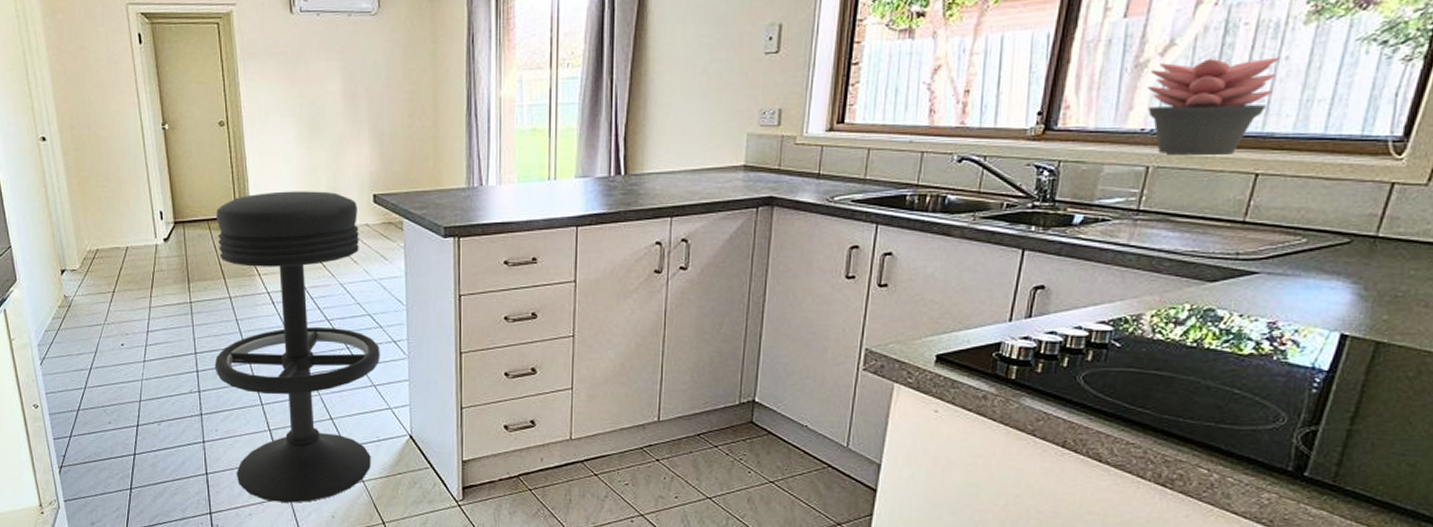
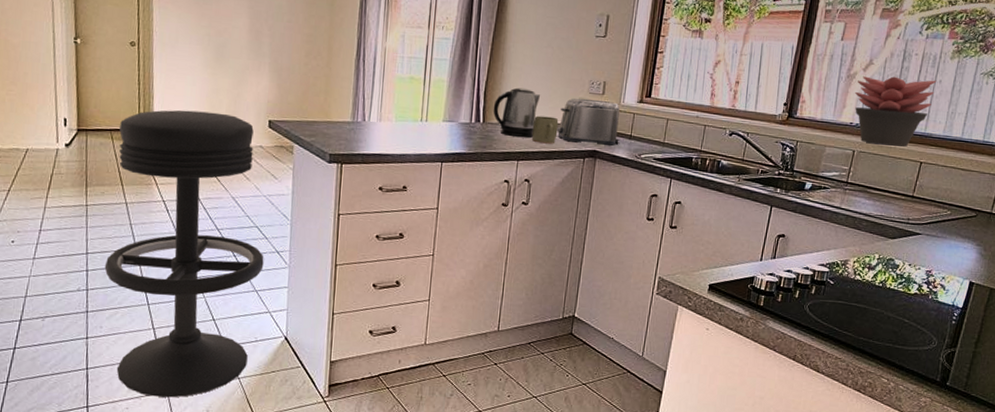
kettle: none [636,128,695,189] -> present [493,87,540,139]
mug: none [687,160,721,194] -> present [531,115,559,144]
toaster: none [721,134,805,190] -> present [557,98,620,147]

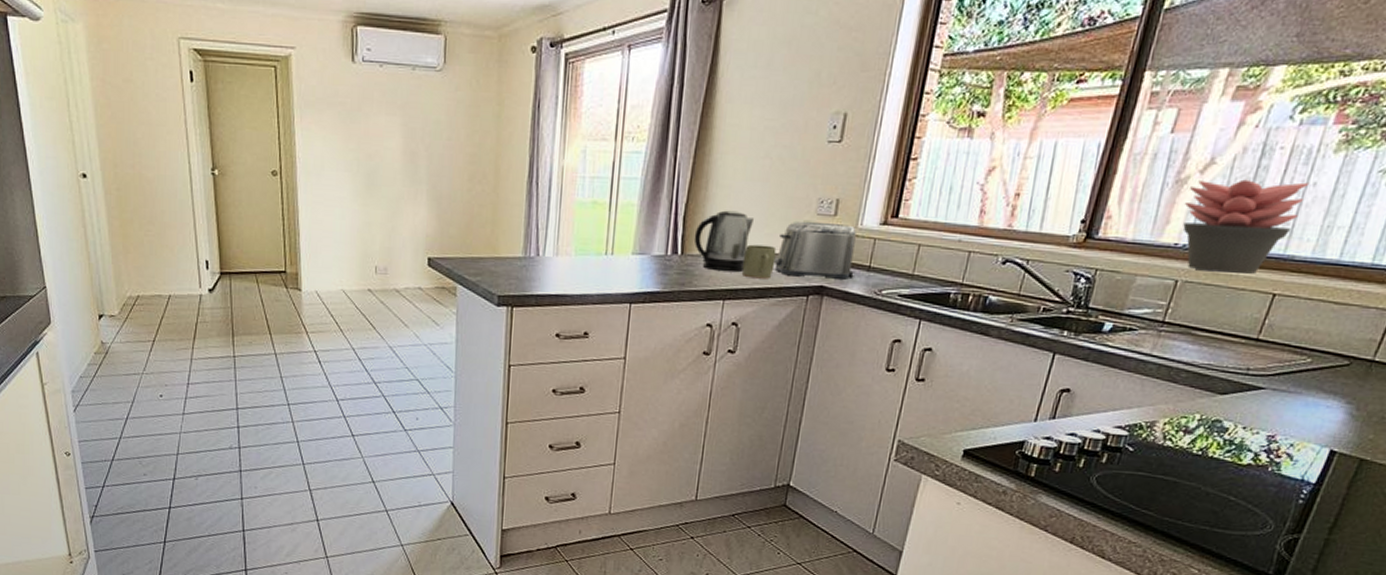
bar stool: present [104,110,264,398] -> none [256,248,426,564]

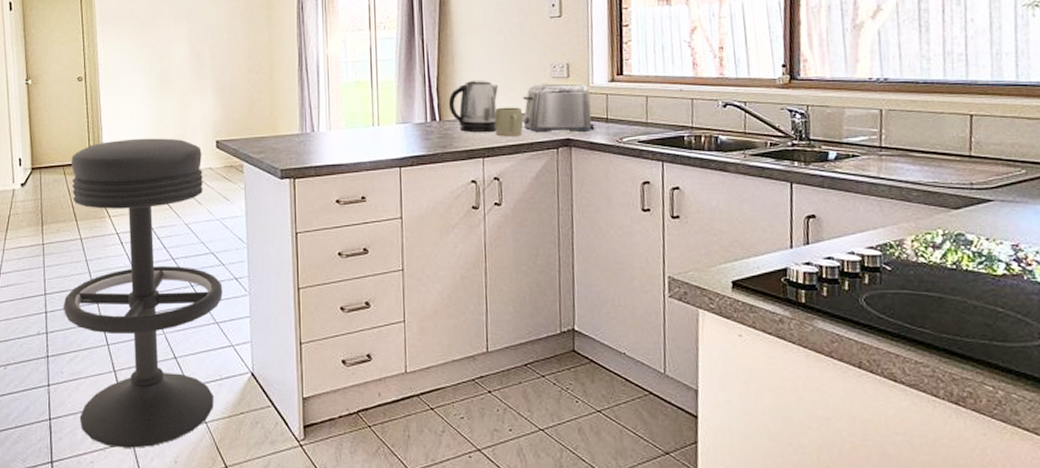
bar stool: none [256,248,426,564] -> present [63,138,223,448]
succulent plant: present [1183,179,1310,274] -> none [866,19,968,100]

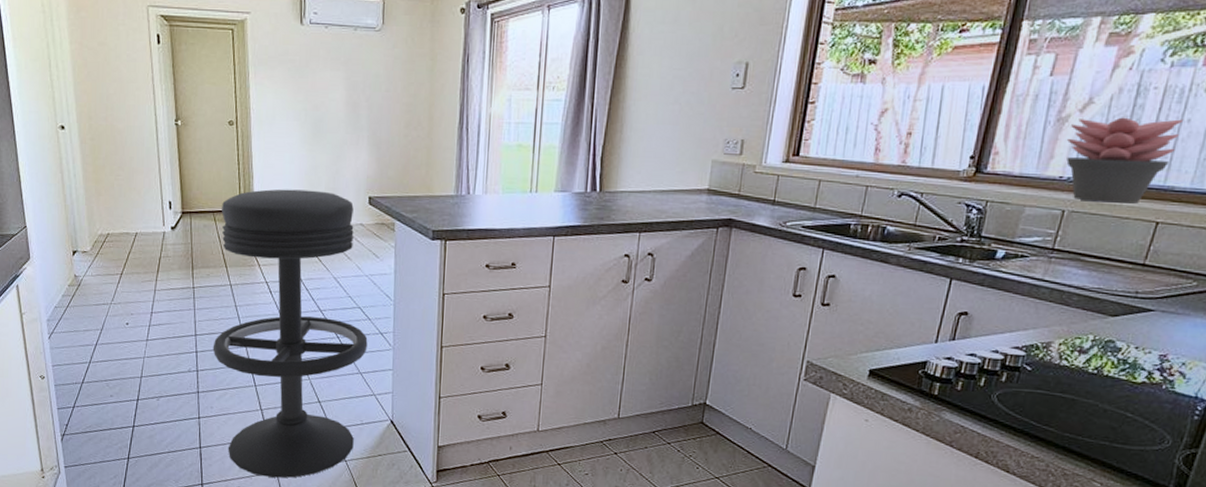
kettle: present [448,80,498,133] -> none [611,151,665,208]
mug: present [494,107,524,137] -> none [655,181,687,213]
toaster: present [523,84,596,133] -> none [686,161,761,214]
succulent plant: none [866,19,968,100] -> present [1066,117,1184,204]

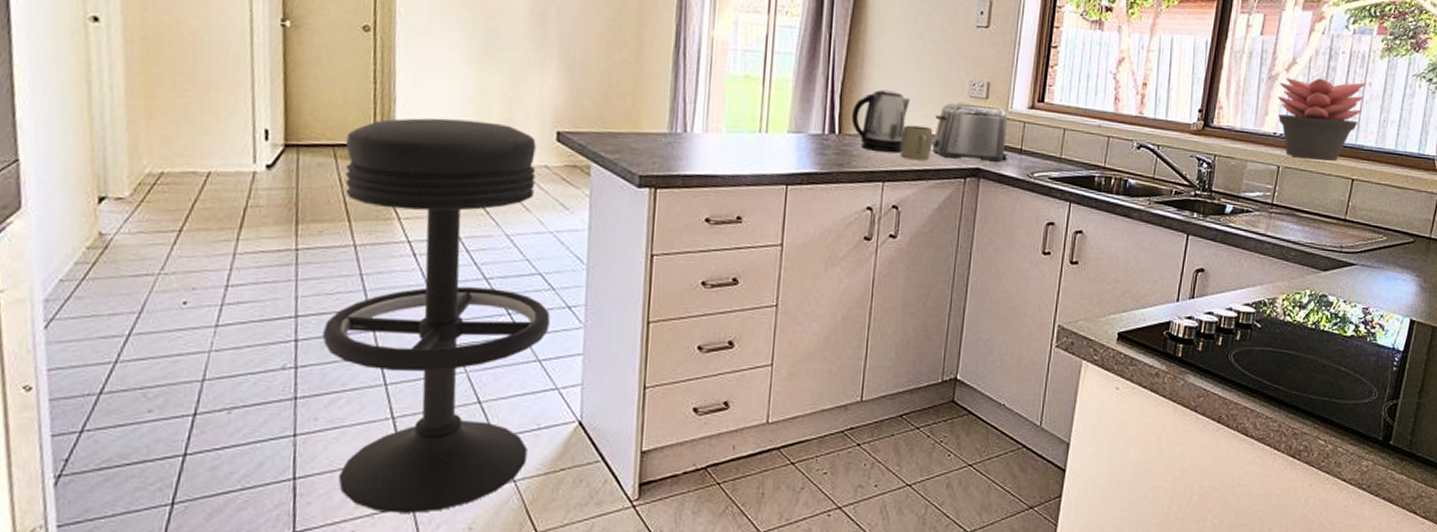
kettle: none [611,151,665,208] -> present [851,89,910,154]
mug: none [655,181,687,213] -> present [900,125,933,161]
toaster: none [686,161,761,214] -> present [932,103,1009,163]

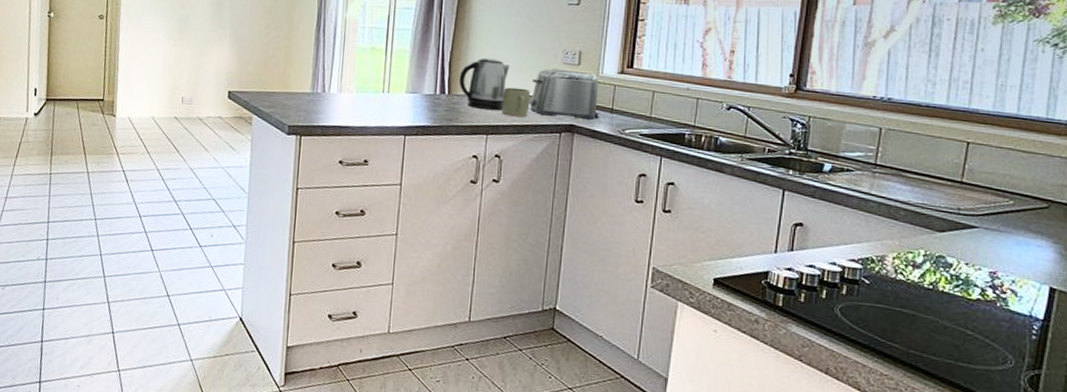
bar stool: present [322,117,551,513] -> none [64,80,221,378]
succulent plant: present [1277,77,1367,161] -> none [875,44,978,124]

